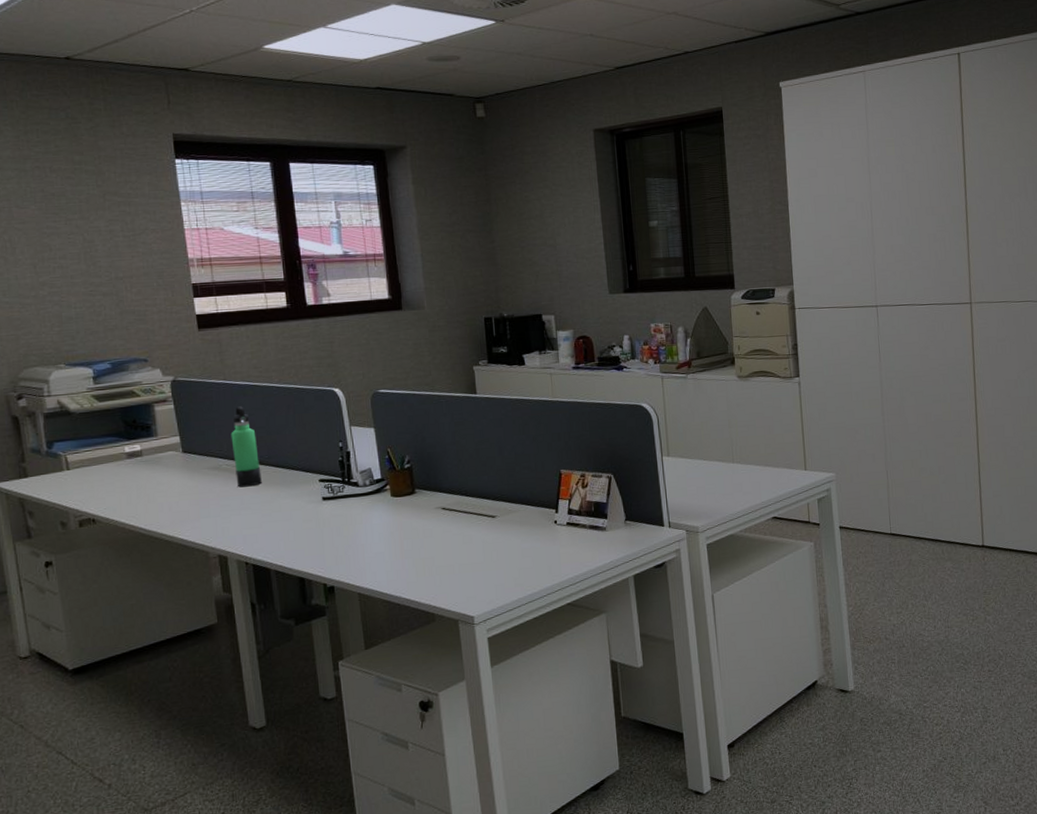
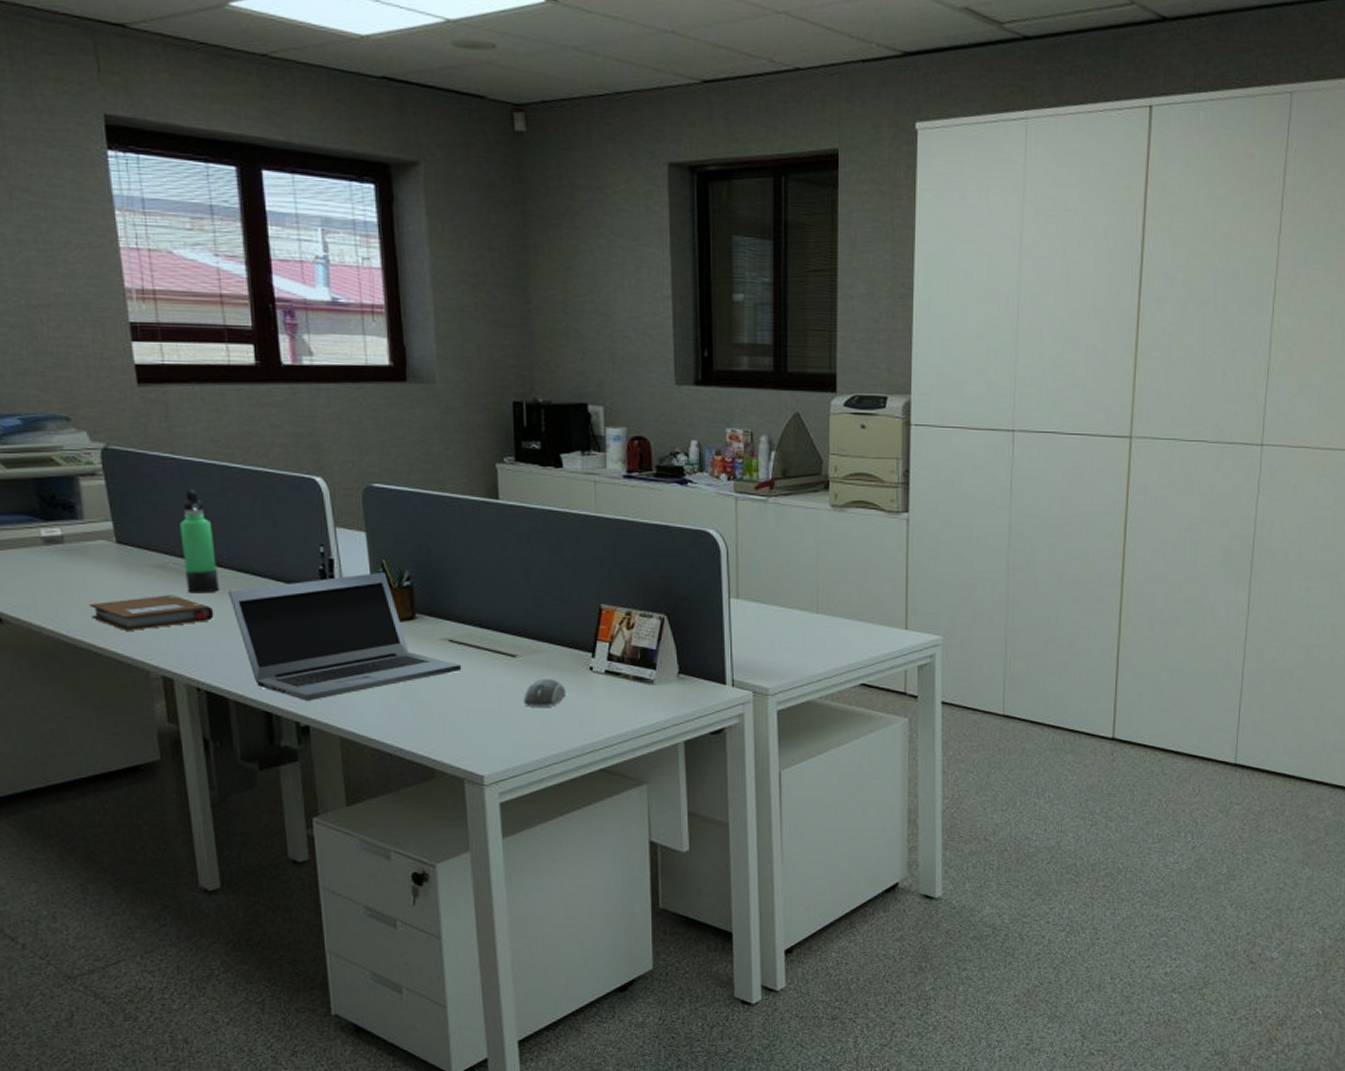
notebook: none [162,490,258,522] -> present [89,595,214,632]
laptop: none [268,459,453,567] -> present [228,572,462,702]
computer mouse: none [502,533,537,557] -> present [523,679,566,707]

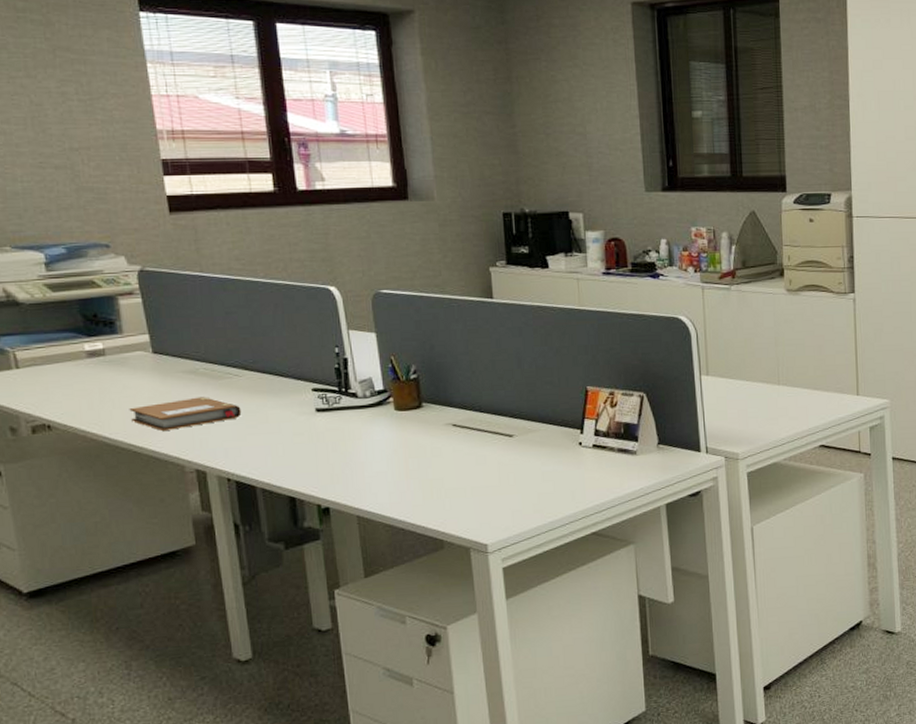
thermos bottle: present [179,489,219,593] -> none [209,302,246,395]
laptop: present [228,572,462,702] -> none [253,368,465,486]
computer mouse: present [523,679,566,707] -> none [520,455,559,481]

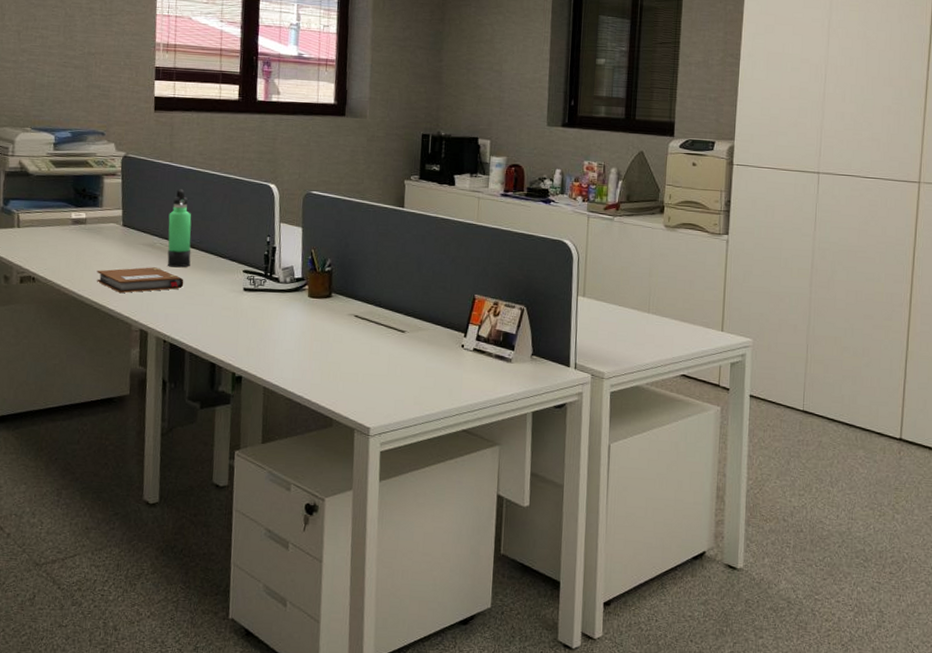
thermos bottle: none [209,302,246,395] -> present [167,189,192,268]

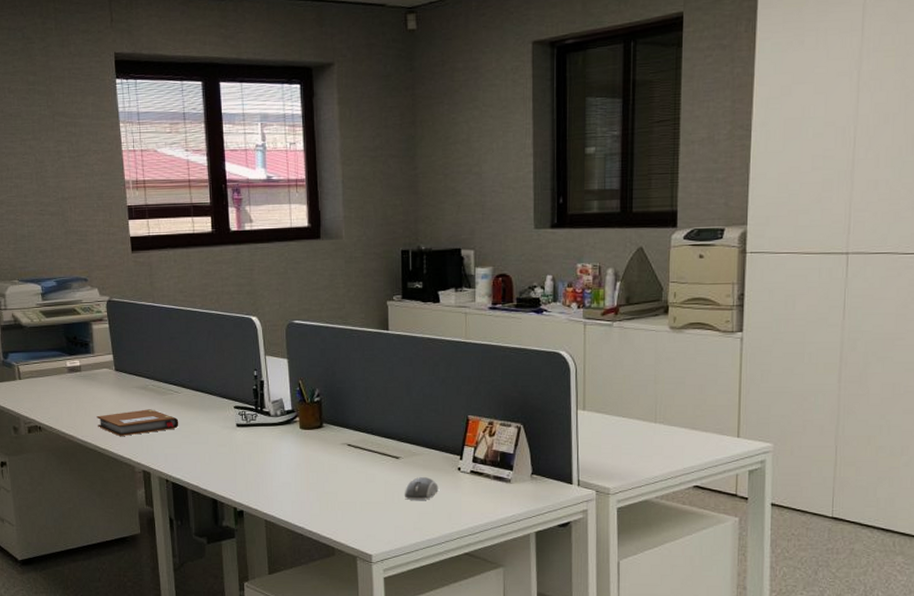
thermos bottle: present [167,189,192,268] -> none [157,329,183,408]
computer mouse: none [406,352,441,375] -> present [404,477,438,500]

